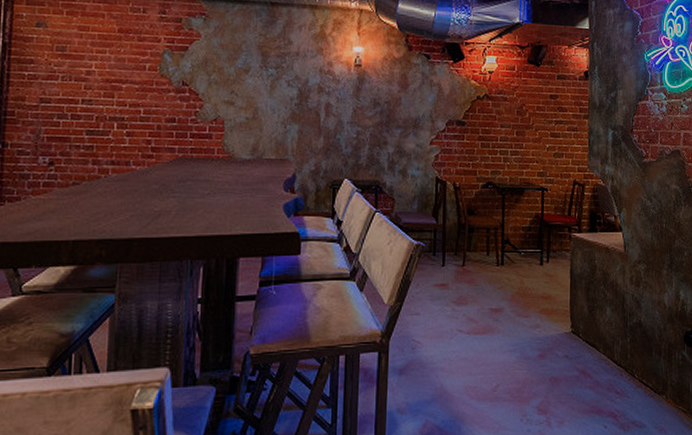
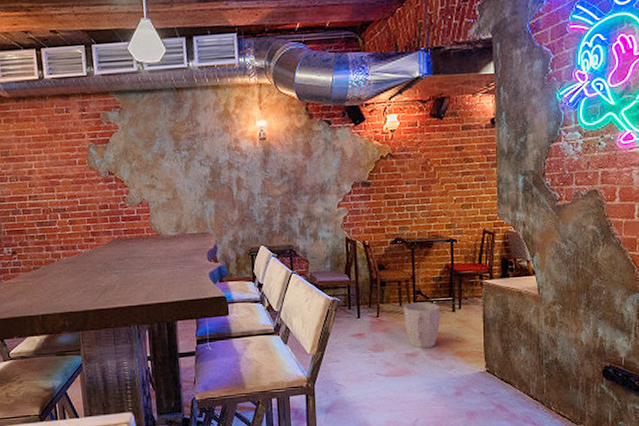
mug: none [490,253,529,304] -> present [403,302,441,349]

